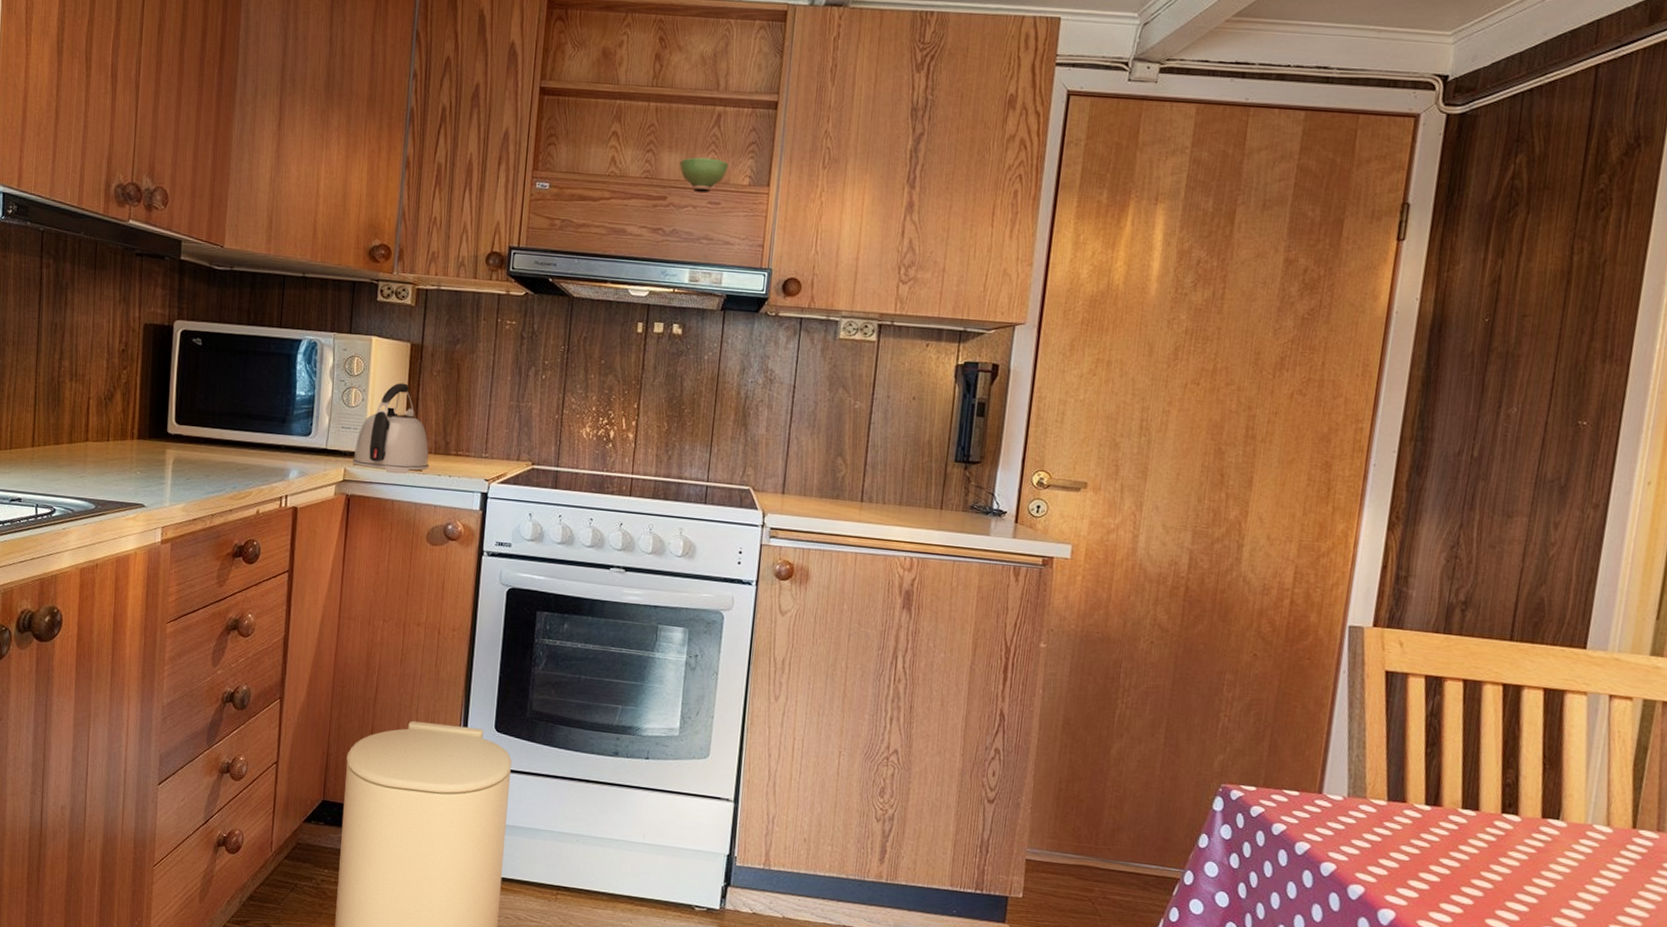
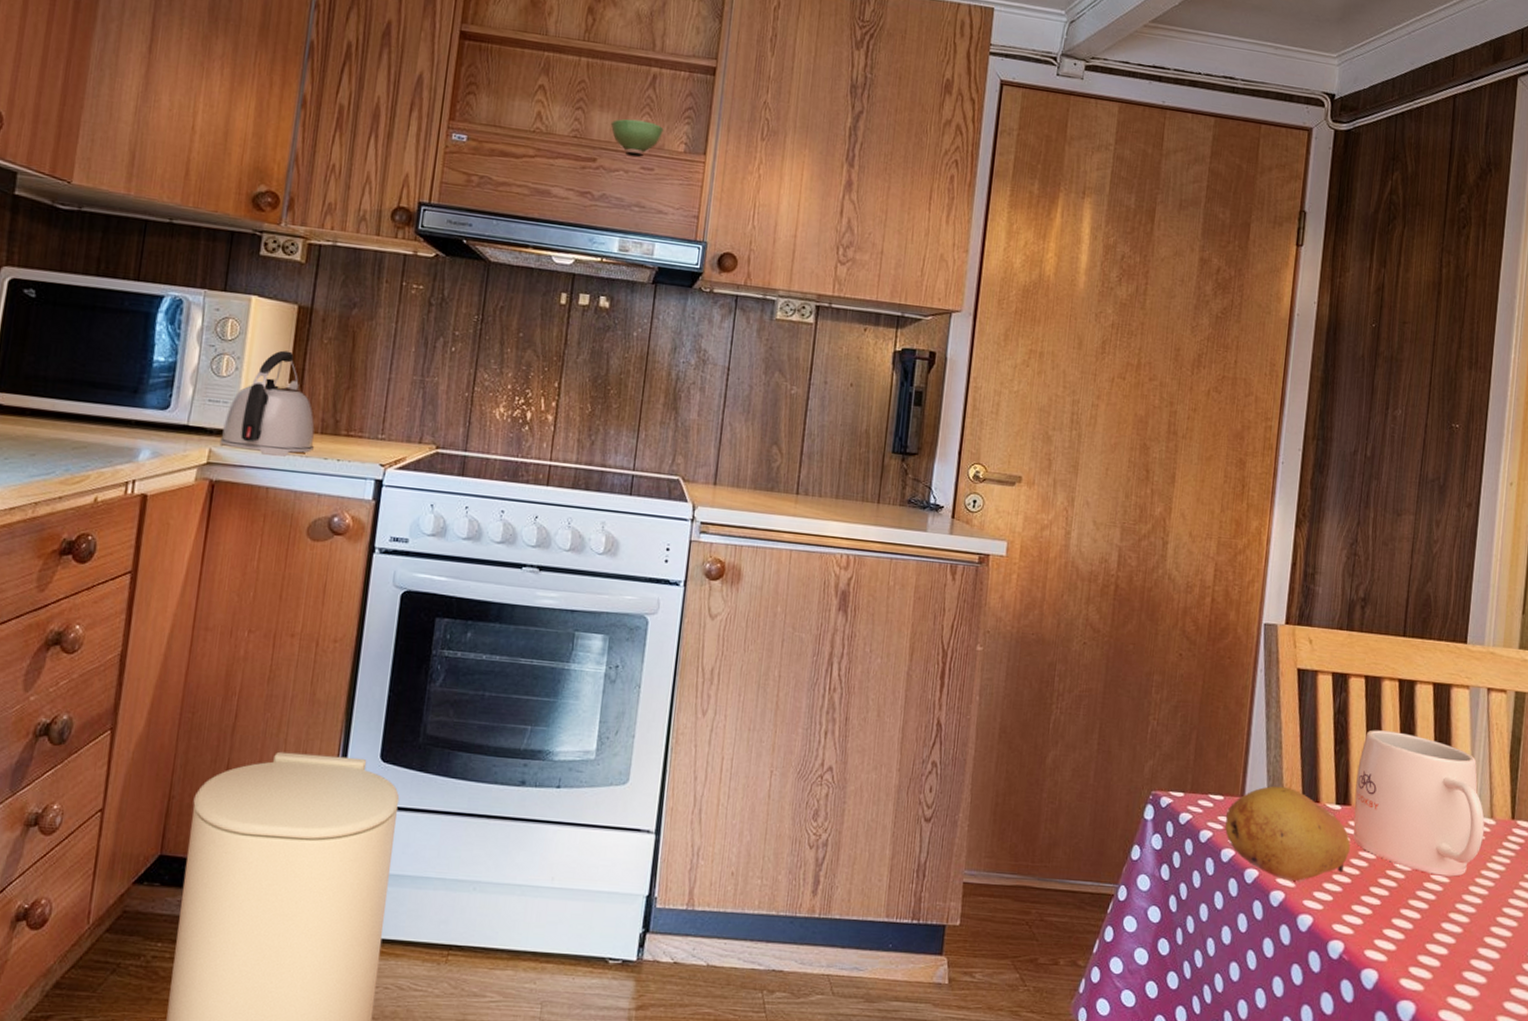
fruit: none [1300,784,1441,877] -> present [1225,786,1351,881]
mug: none [1444,733,1600,883] -> present [1353,730,1485,877]

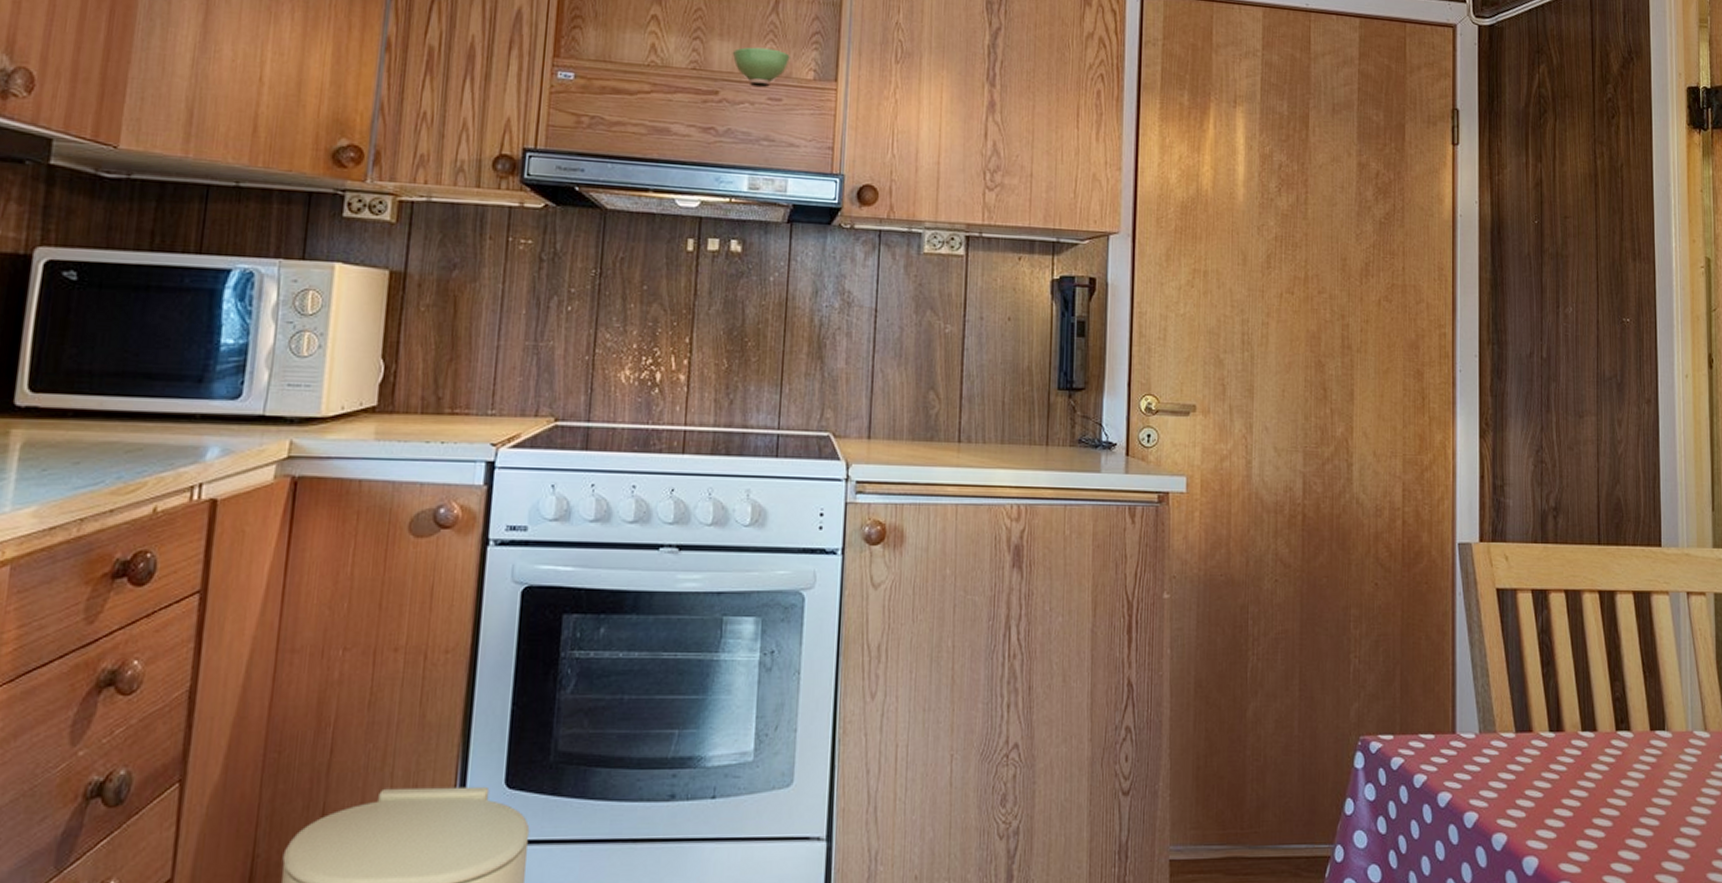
kettle: present [219,350,315,457] -> none [302,322,414,444]
fruit: present [1225,786,1351,881] -> none [1439,717,1568,820]
mug: present [1353,730,1485,877] -> none [1567,647,1700,799]

